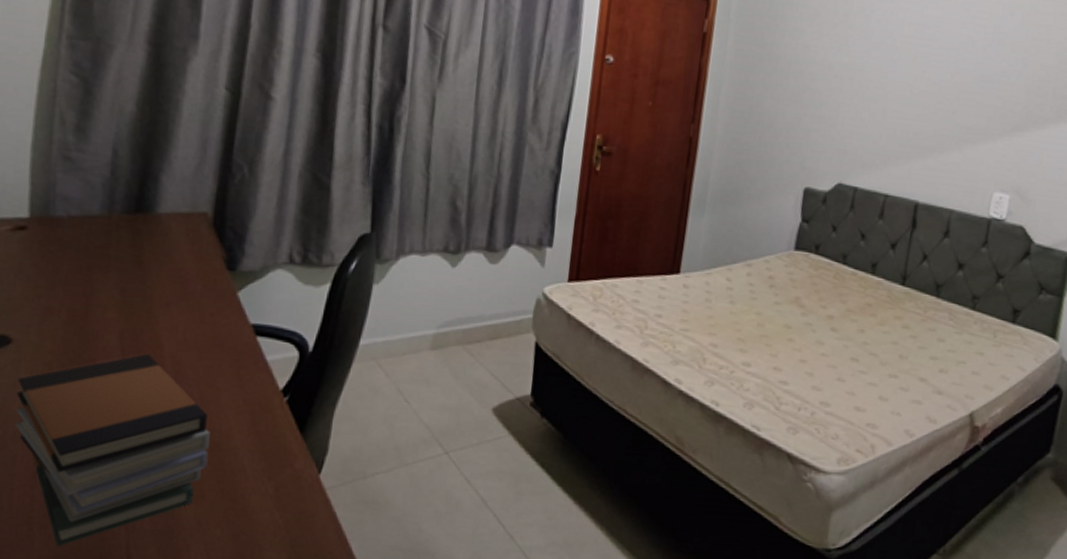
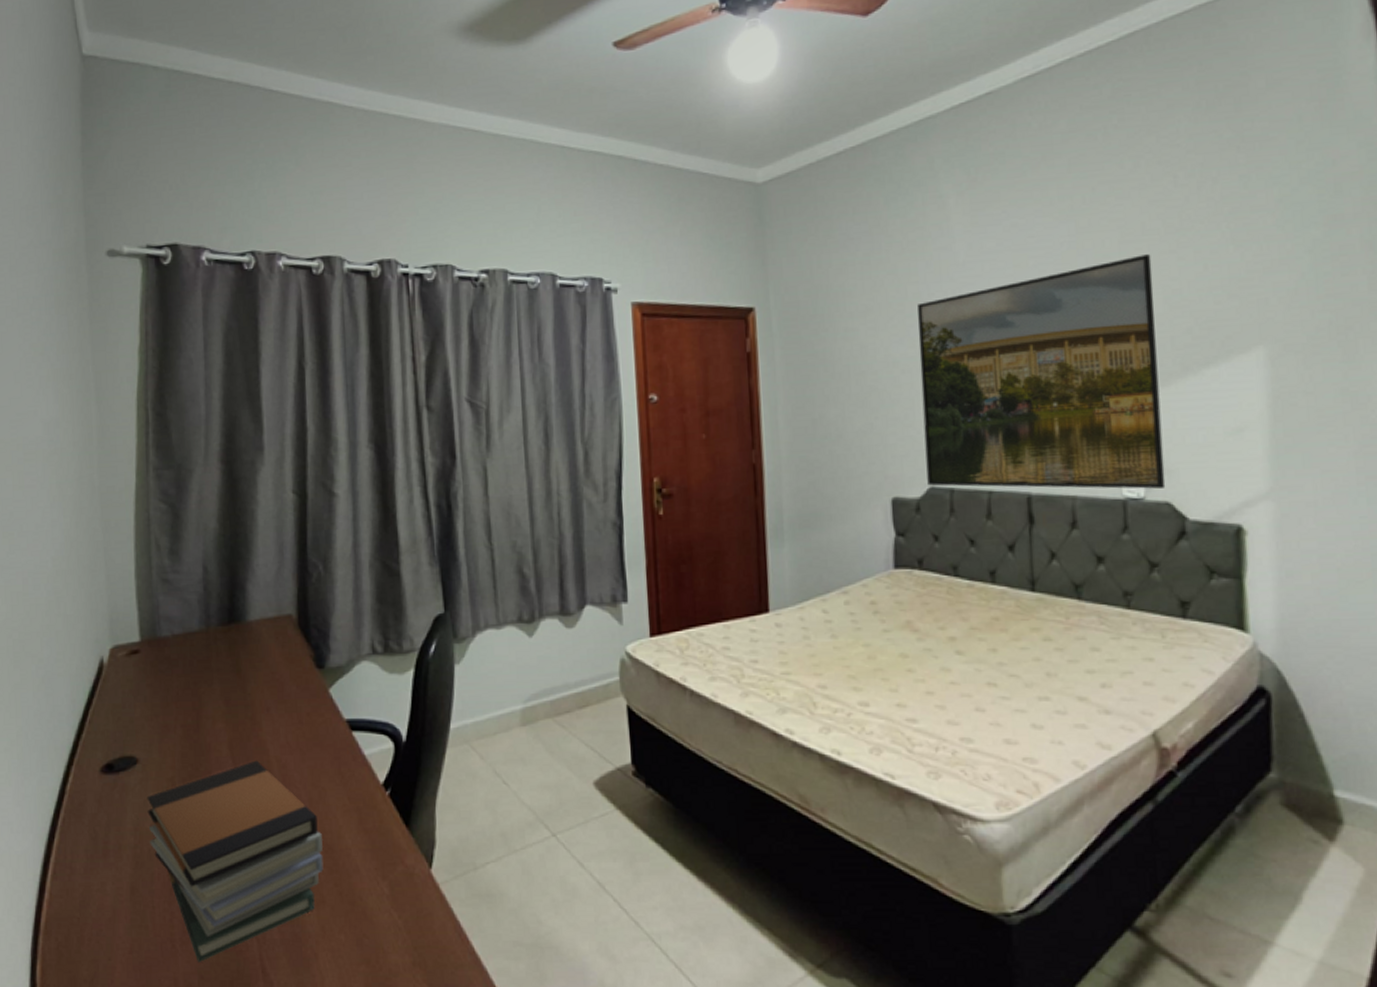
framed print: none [836,12,1054,214] -> present [918,254,1166,489]

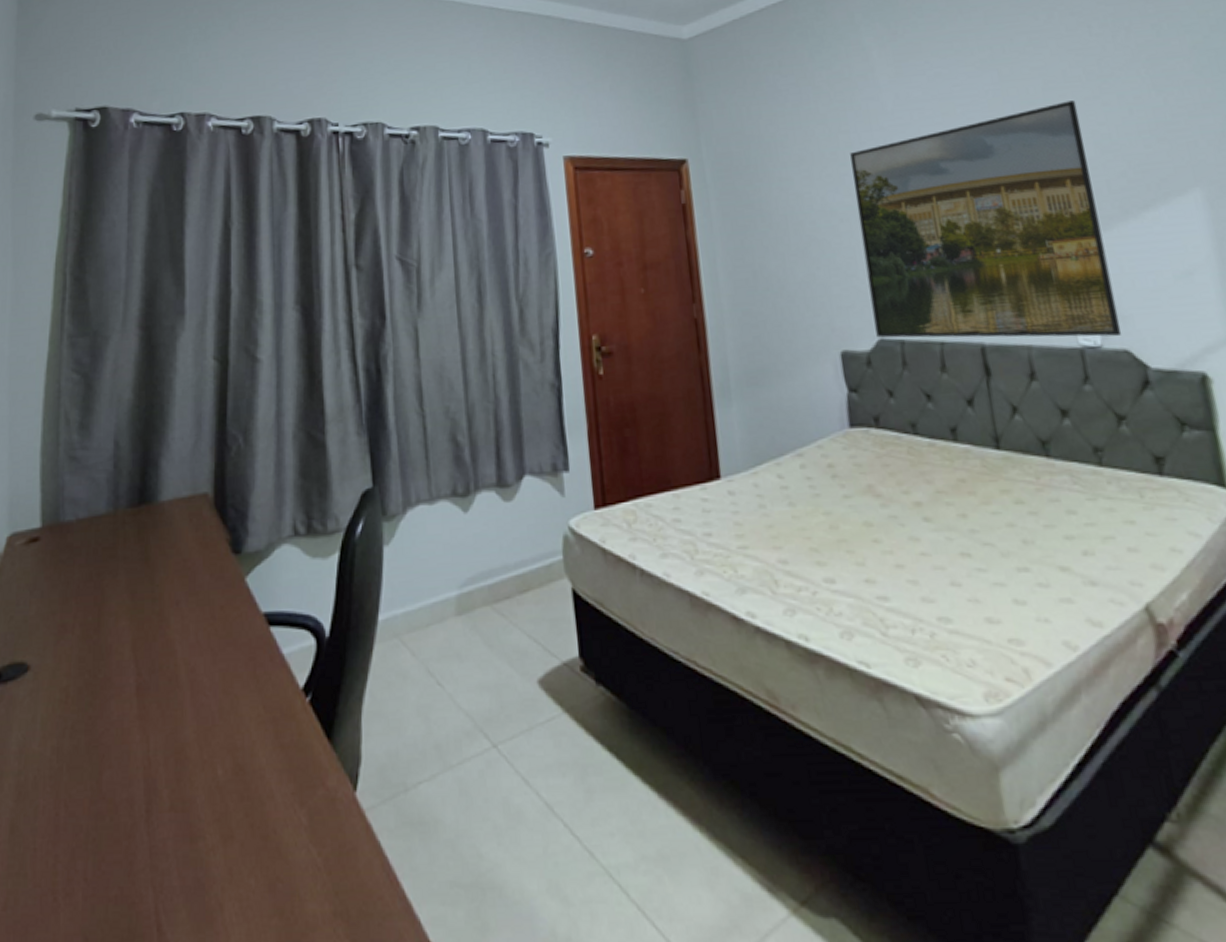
book stack: present [147,760,324,962] -> none [36,663,233,919]

